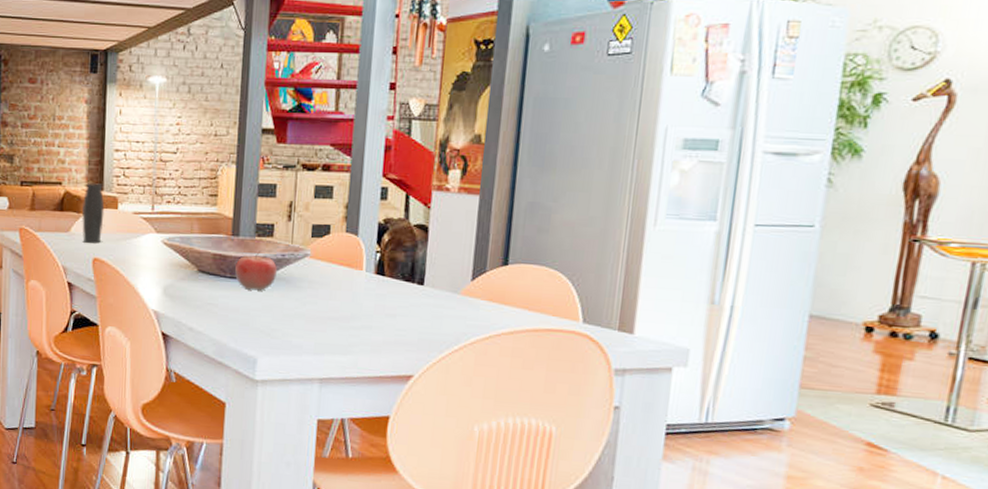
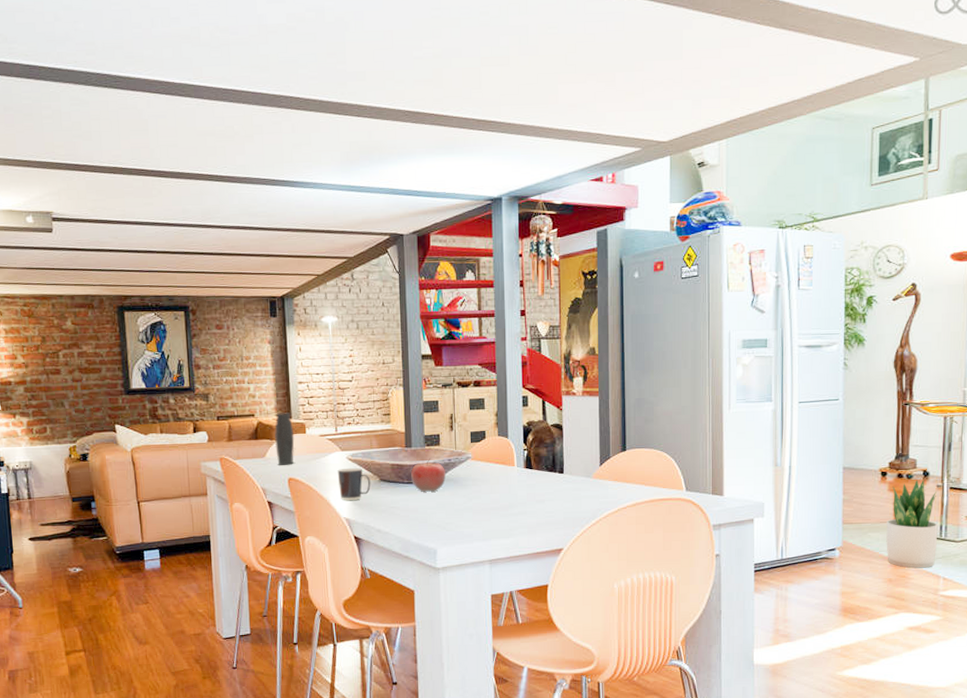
mug: none [149,253,187,291] -> present [337,467,371,500]
planter: none [860,342,947,461] -> present [886,479,937,569]

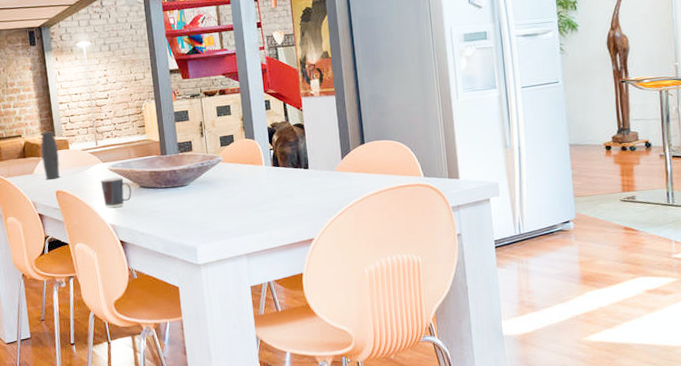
fruit: present [410,458,446,492] -> none [167,163,200,195]
planter: present [886,479,937,569] -> none [616,150,666,235]

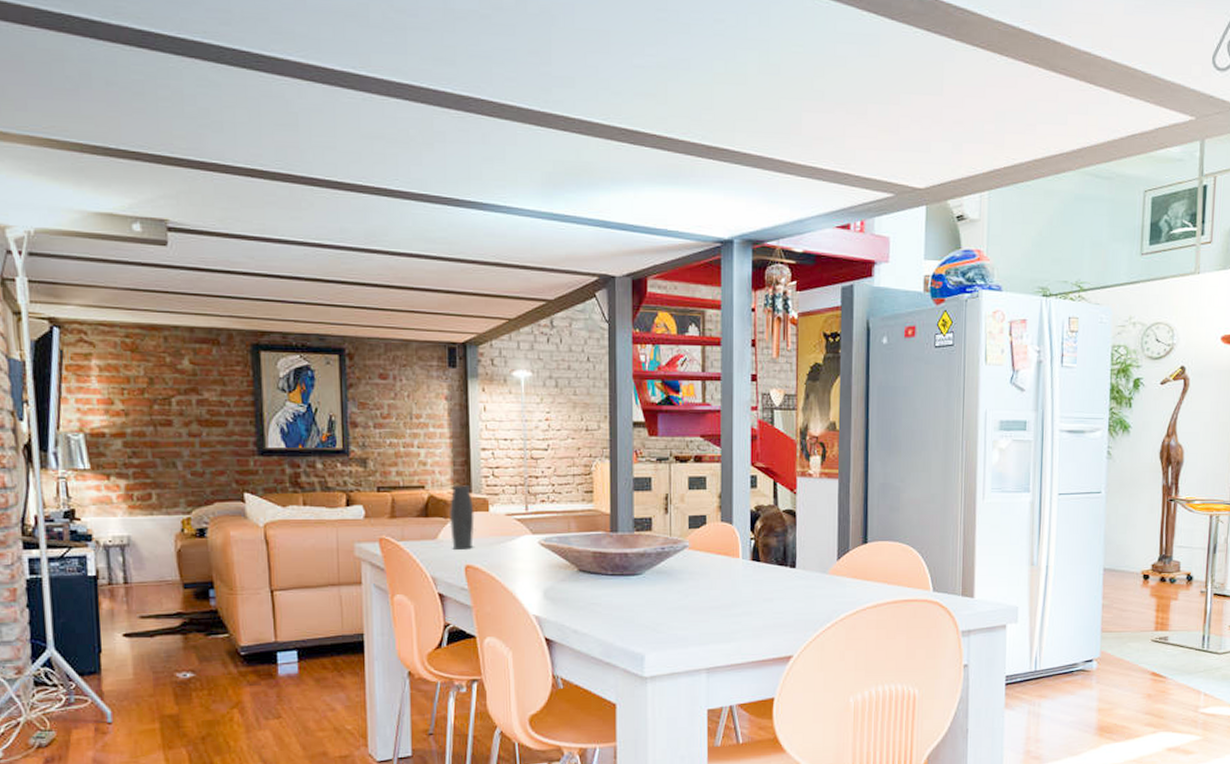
mug: present [100,177,132,208] -> none [526,554,567,594]

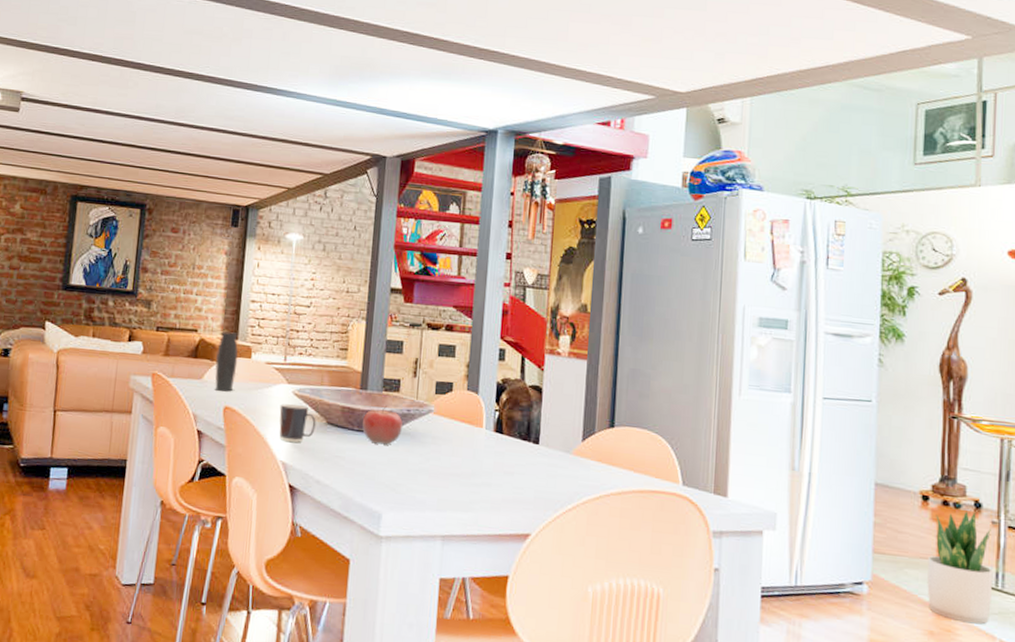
mug: none [526,554,567,594] -> present [279,404,316,443]
fruit: none [615,545,657,586] -> present [361,405,403,445]
planter: none [1146,584,1200,683] -> present [927,511,992,625]

